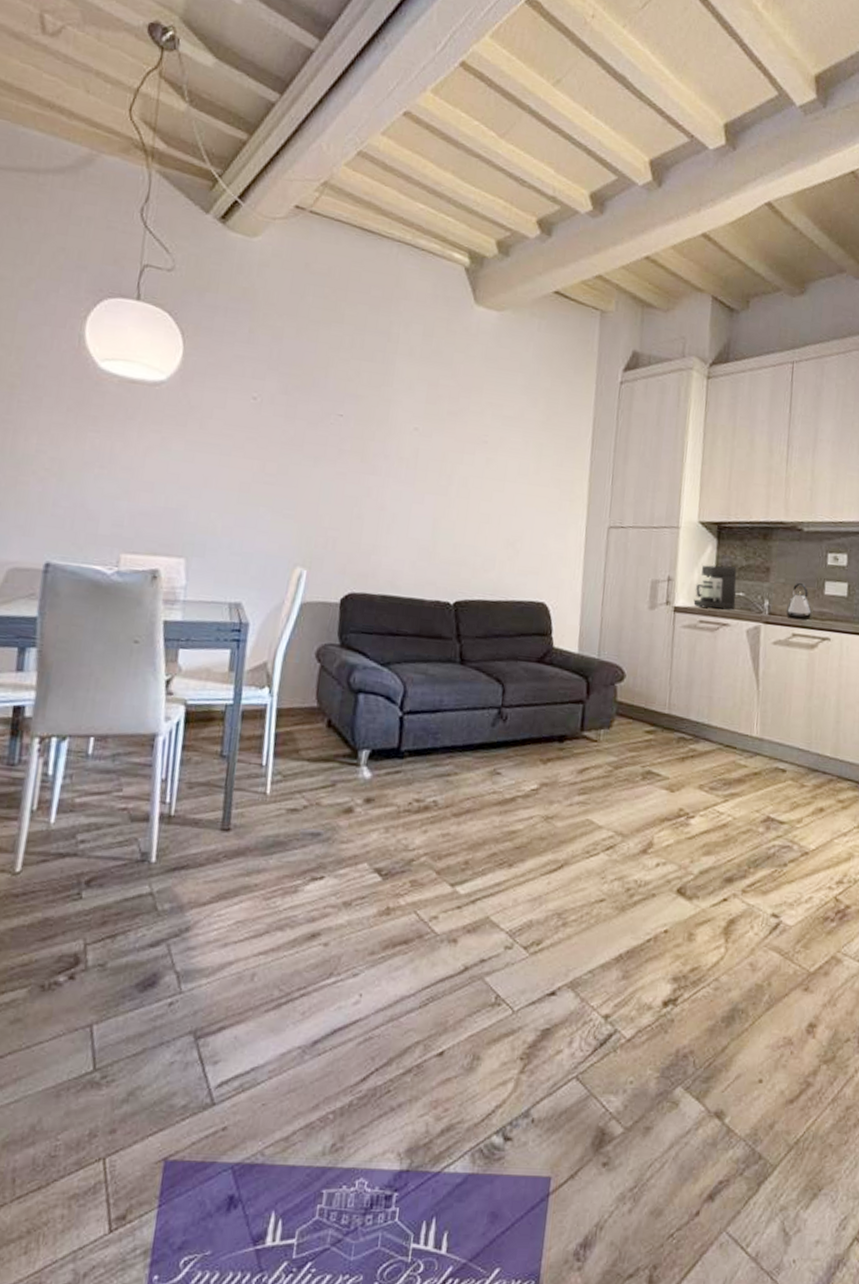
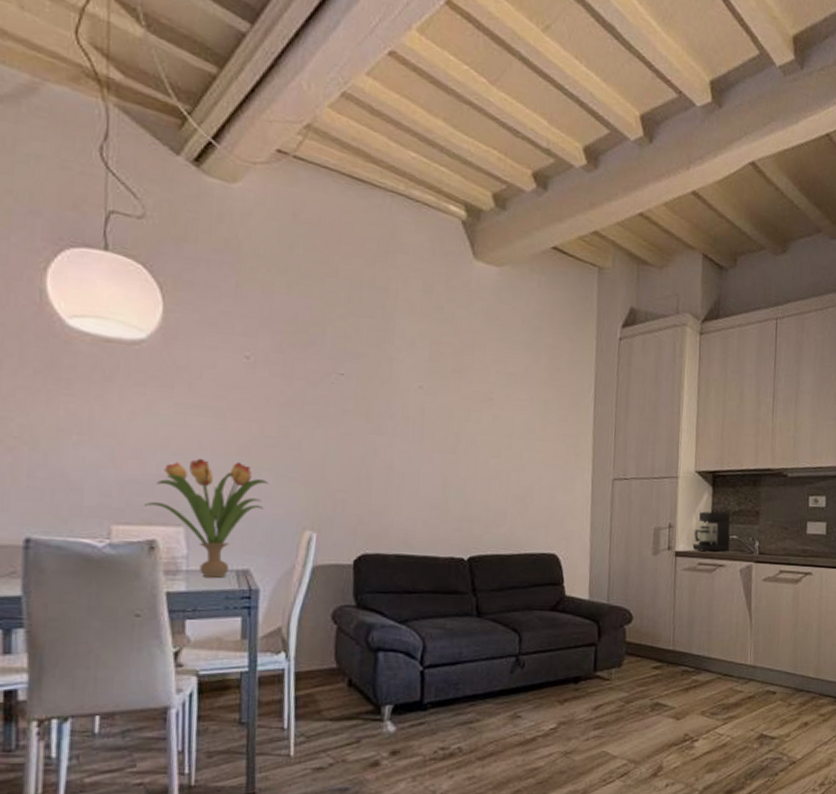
flower arrangement: none [151,492,266,610] -> present [145,458,269,579]
kettle: present [786,582,813,620] -> none [774,523,797,558]

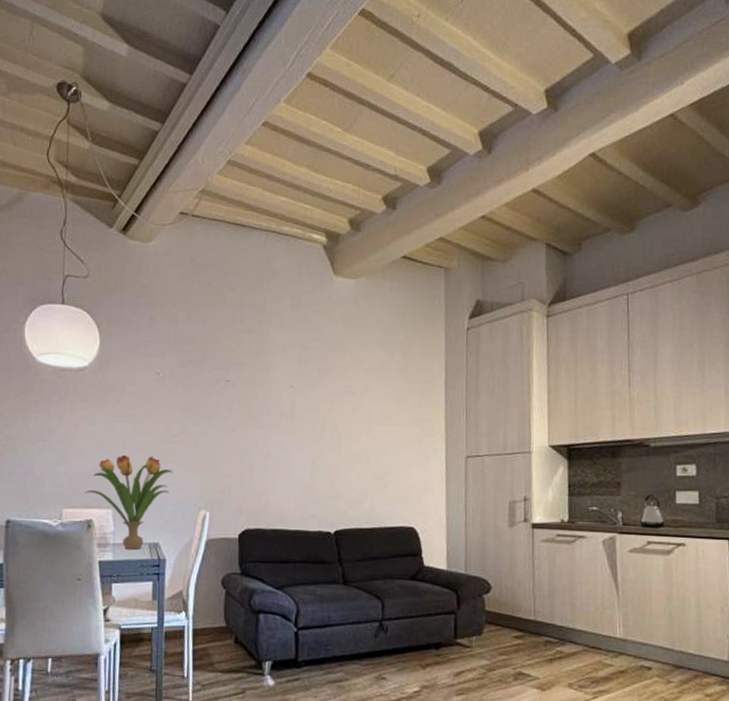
coffee maker: present [693,511,730,552] -> none [551,483,590,524]
kettle: none [774,523,797,558] -> present [639,494,666,529]

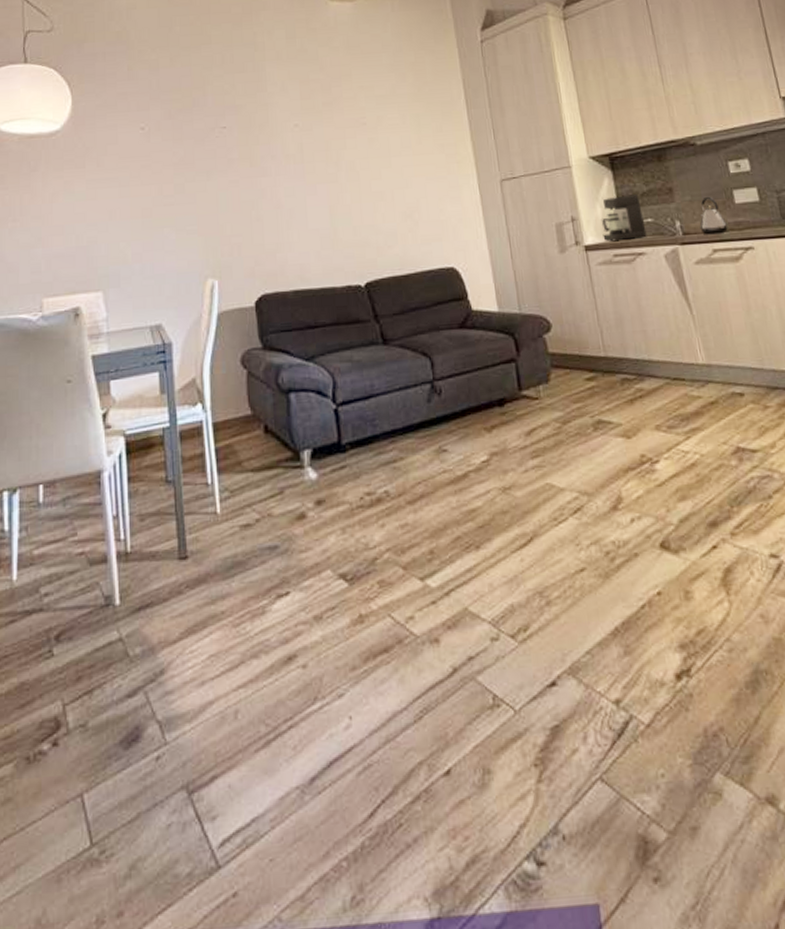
flower arrangement: present [85,454,174,550] -> none [68,223,171,338]
coffee maker: none [551,483,590,524] -> present [602,194,647,242]

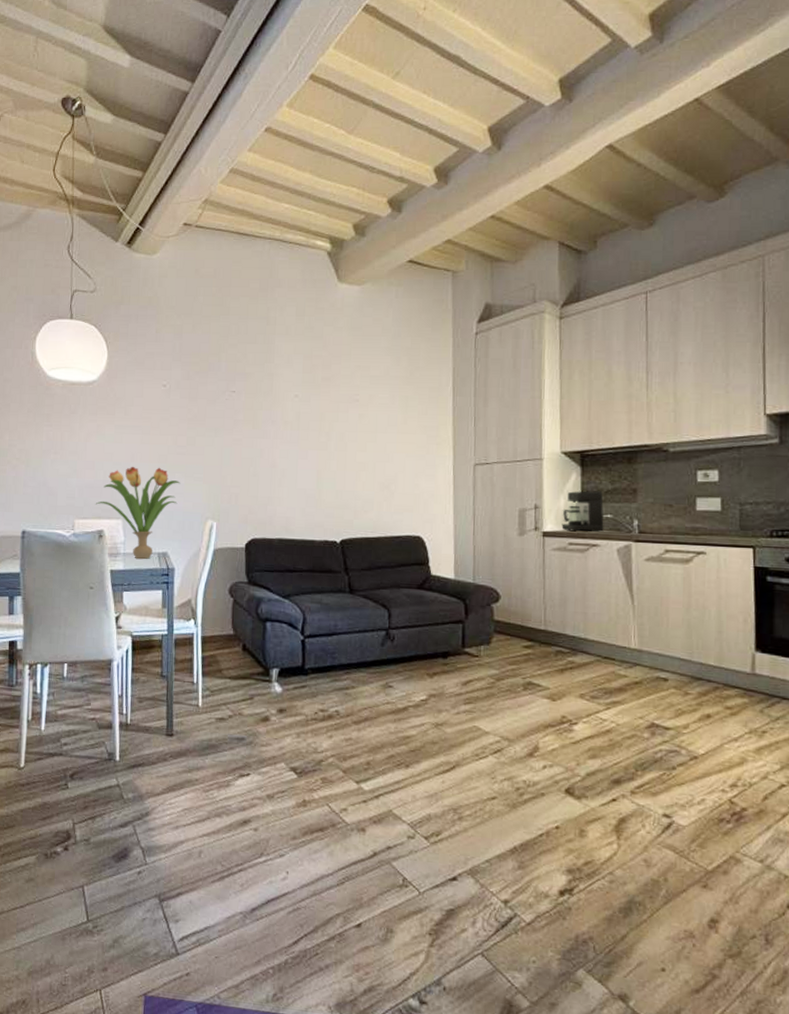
flower arrangement: none [68,223,171,338] -> present [96,466,181,560]
kettle: present [699,196,728,235] -> none [656,500,685,537]

